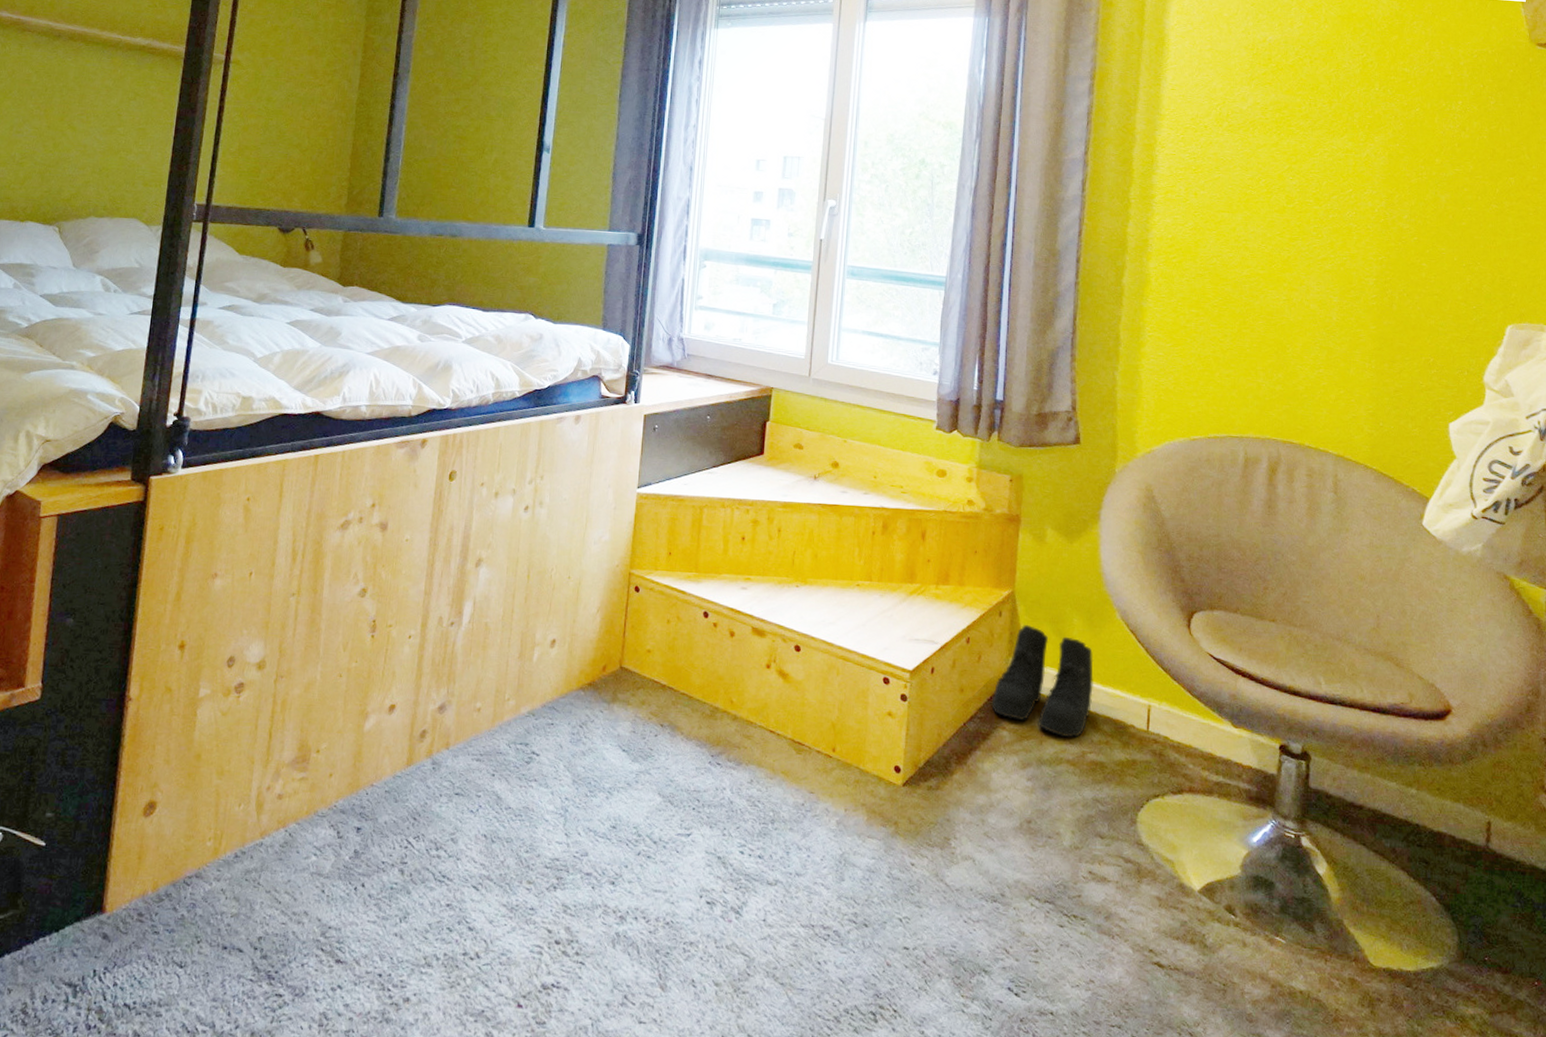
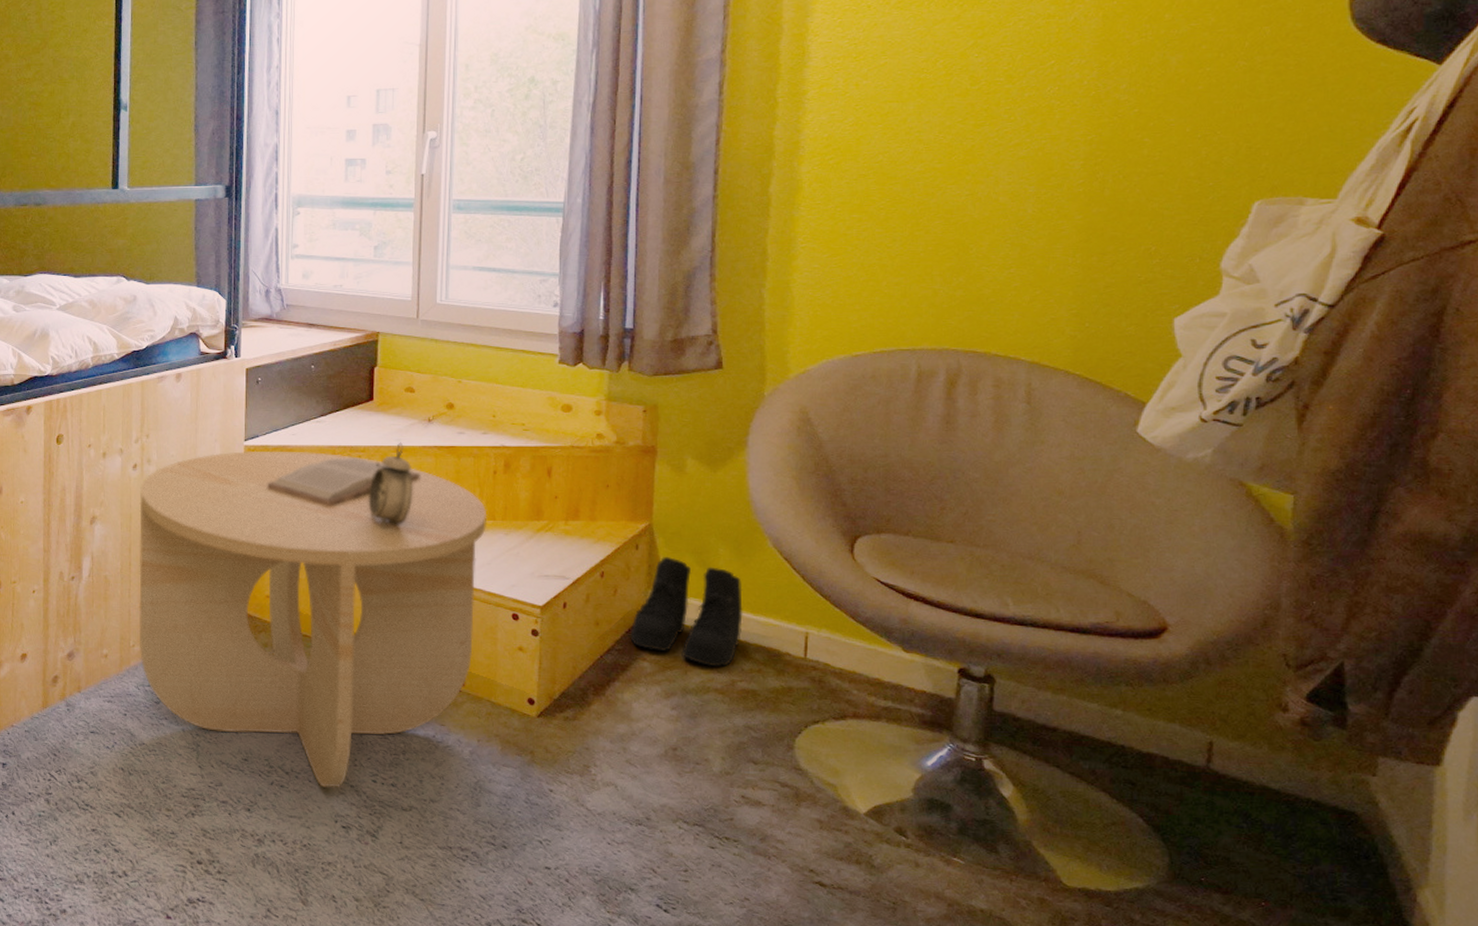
side table: none [514,498,865,860] -> present [138,450,488,788]
book: none [656,511,804,560] -> present [267,457,420,506]
alarm clock: none [753,498,797,586] -> present [368,442,413,530]

